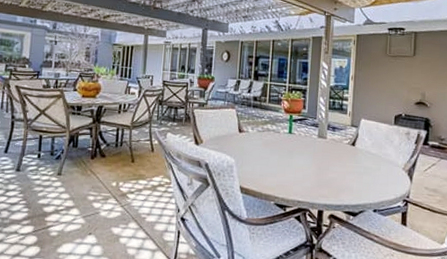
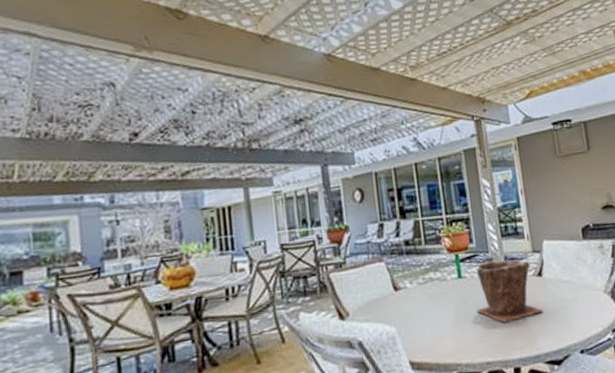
plant pot: none [298,125,351,175] -> present [476,259,544,323]

